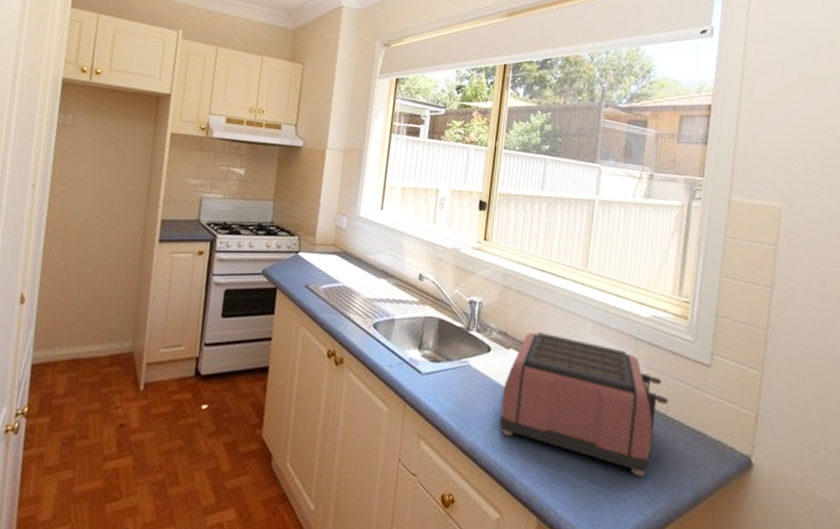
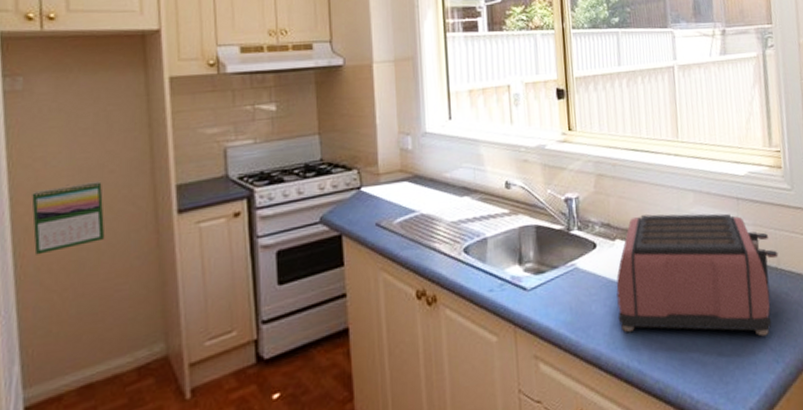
calendar: none [58,202,111,252] -> present [31,181,105,255]

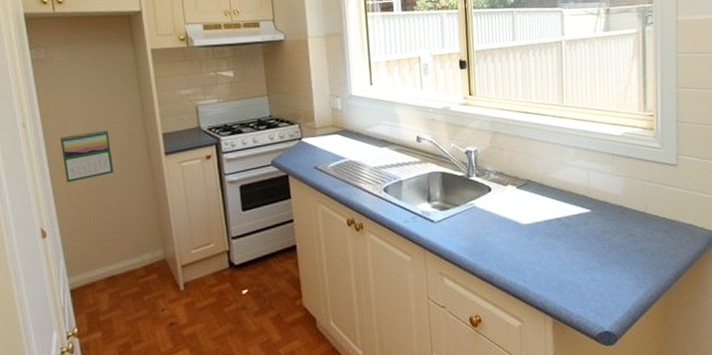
toaster: present [616,213,779,337] -> none [507,165,647,267]

